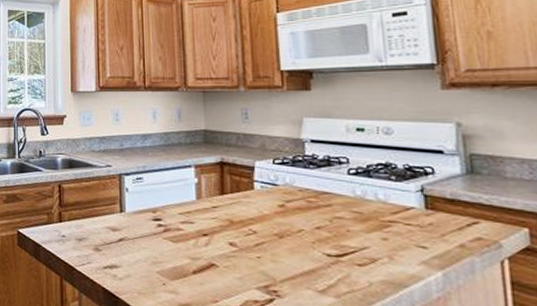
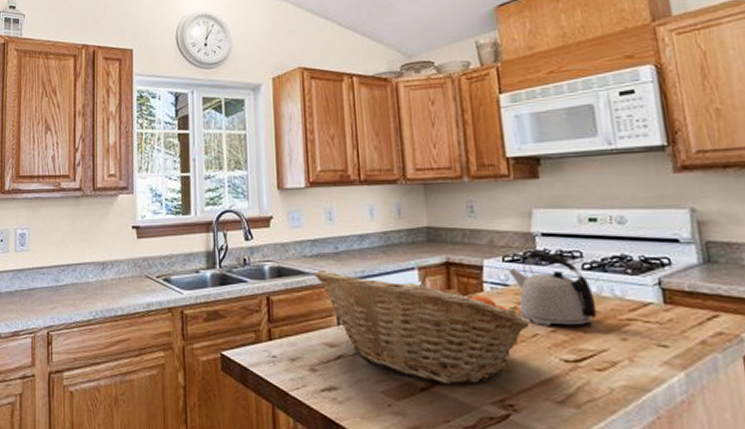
fruit basket: none [100,164,297,271] -> present [313,270,531,385]
kettle: none [278,155,360,224] -> present [509,251,597,326]

